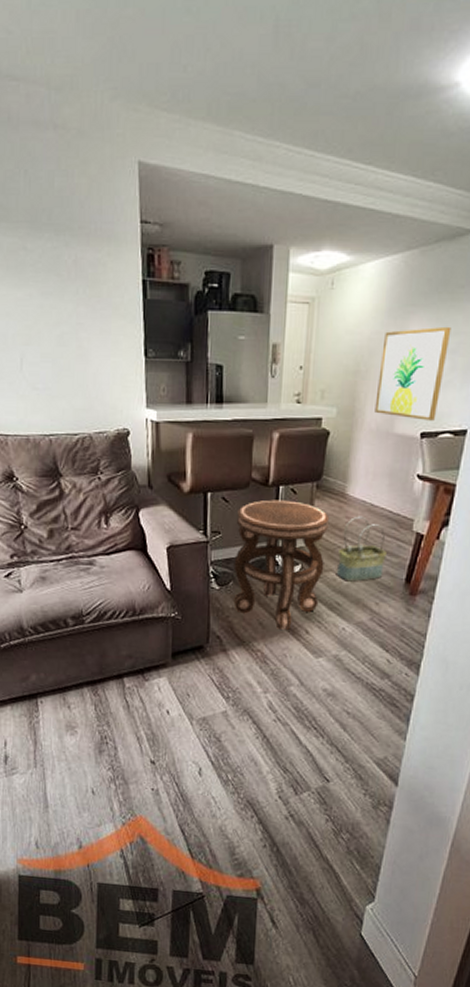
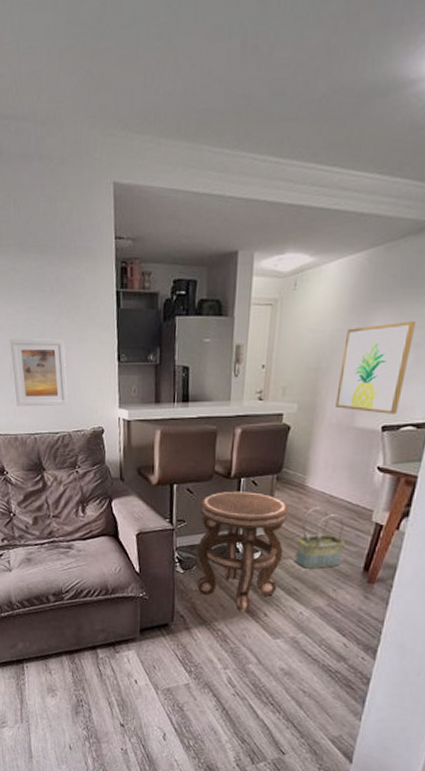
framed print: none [20,327,89,405] -> present [10,338,68,407]

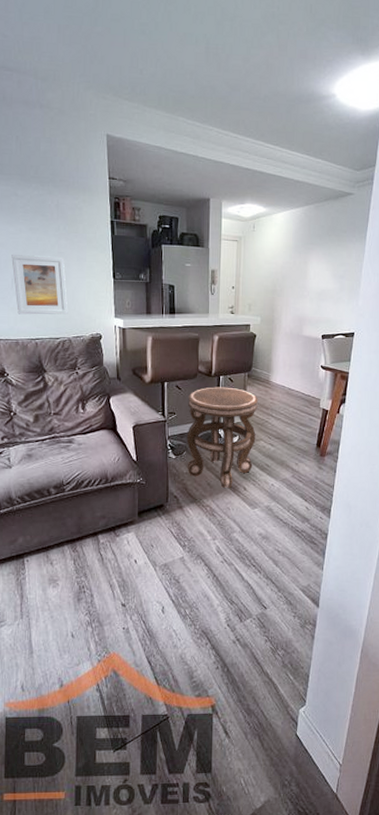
basket: present [296,506,345,569] -> none [266,397,302,448]
wall art: present [335,320,416,414] -> none [288,259,339,326]

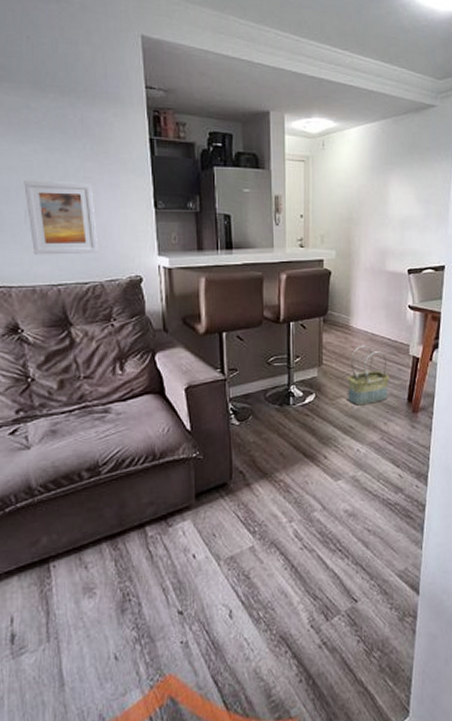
side table: present [186,387,259,488] -> none [252,335,338,457]
basket: none [266,397,302,448] -> present [348,345,389,406]

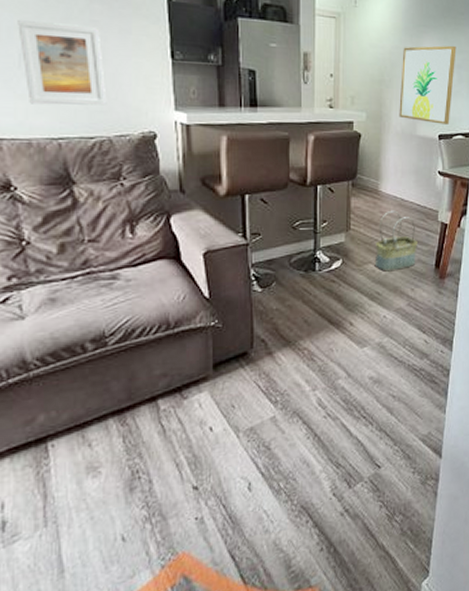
wall art: none [368,181,424,259] -> present [399,45,456,125]

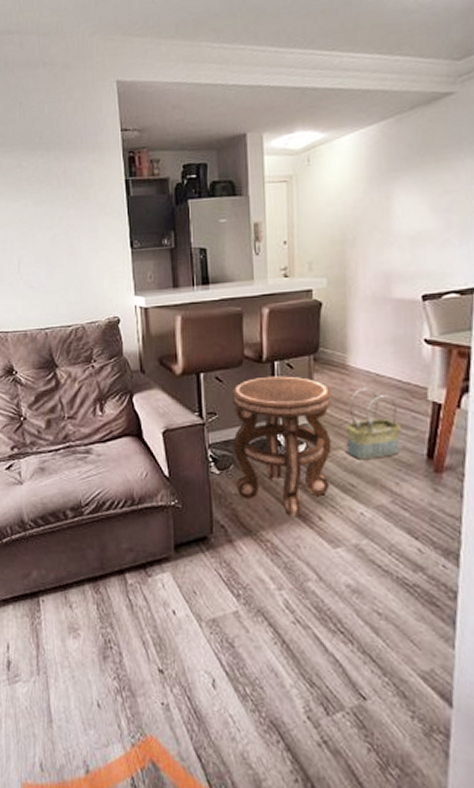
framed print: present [18,20,107,106] -> none [17,230,81,301]
side table: none [276,199,366,325] -> present [233,376,332,516]
wall art: present [399,45,456,125] -> none [367,186,441,283]

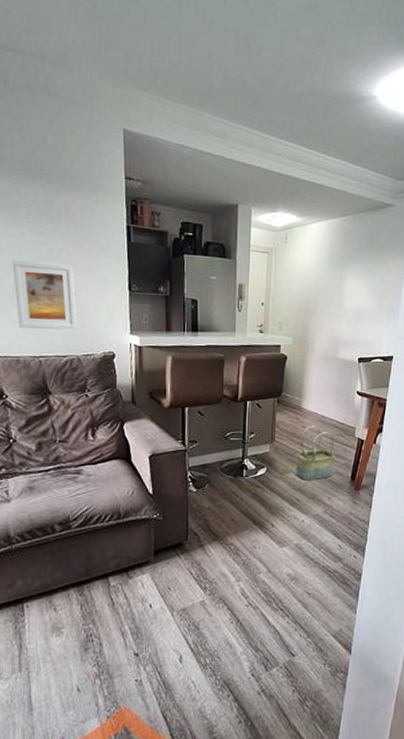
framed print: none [17,230,81,301] -> present [12,261,77,330]
side table: present [233,376,332,516] -> none [209,413,289,524]

